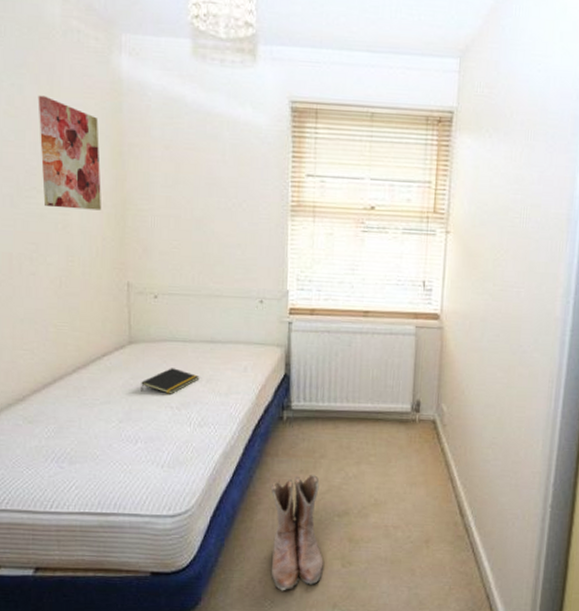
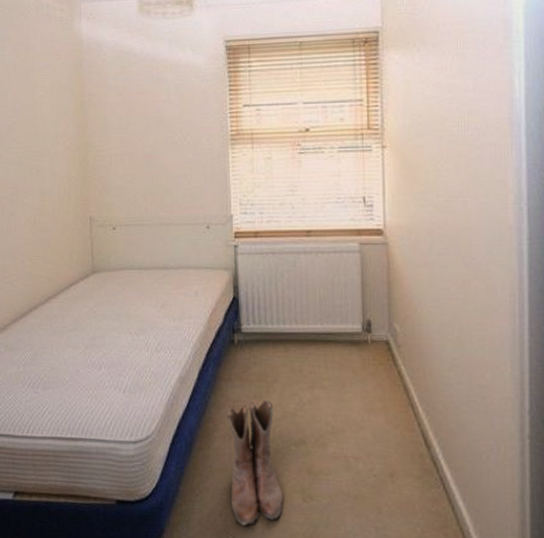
wall art: present [38,95,101,211] -> none [16,62,67,155]
notepad: present [141,368,200,394] -> none [103,295,155,320]

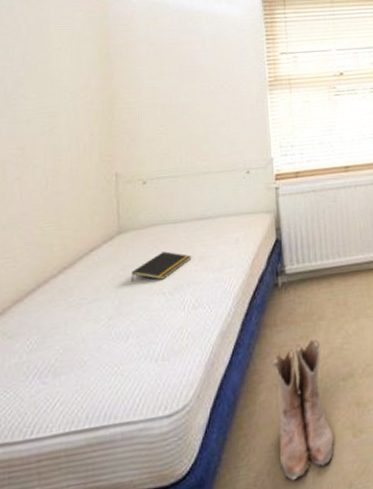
notepad: none [103,295,155,320] -> present [131,251,192,282]

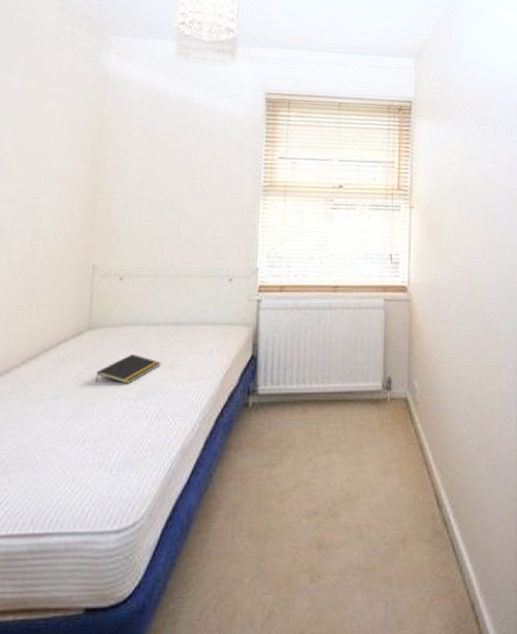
boots: present [271,338,334,481] -> none [228,467,289,621]

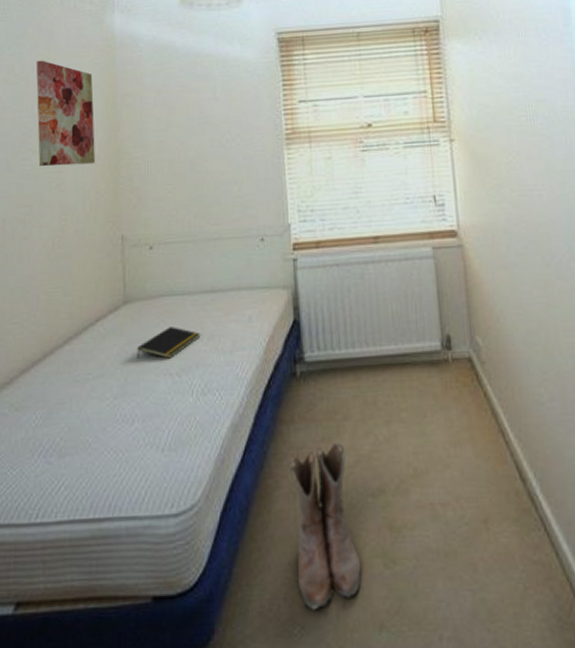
wall art: none [15,88,81,194] -> present [36,60,95,167]
boots: none [228,467,289,621] -> present [288,442,362,611]

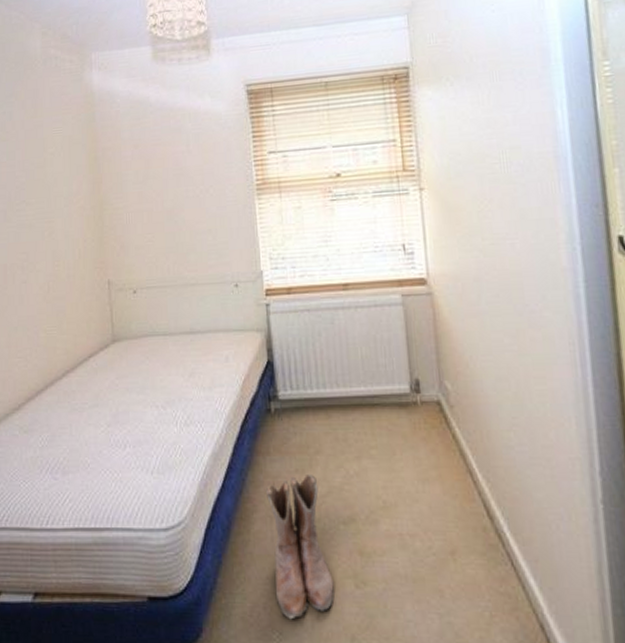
wall art: present [36,60,95,167] -> none [24,118,81,217]
notepad: present [137,326,201,359] -> none [126,364,182,392]

